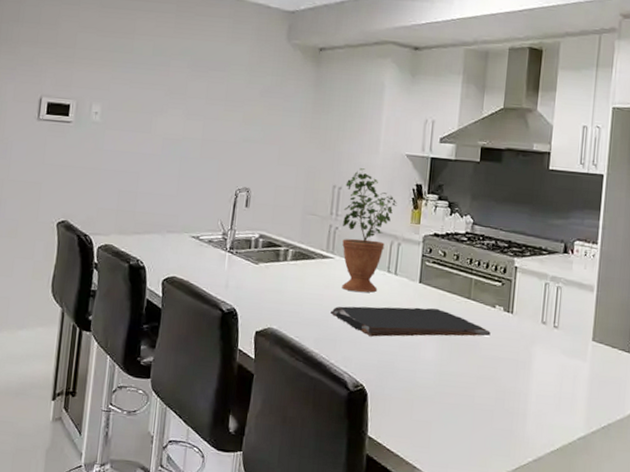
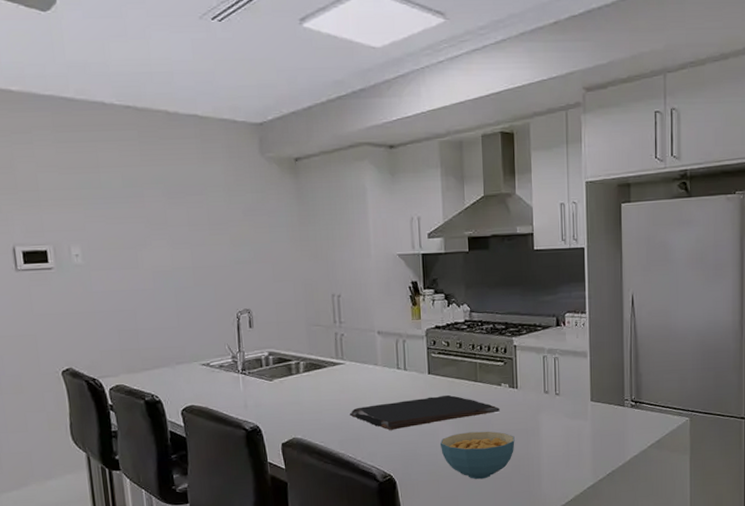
potted plant: present [342,168,397,293] -> none [344,273,396,392]
cereal bowl: none [420,352,503,408] -> present [440,431,515,480]

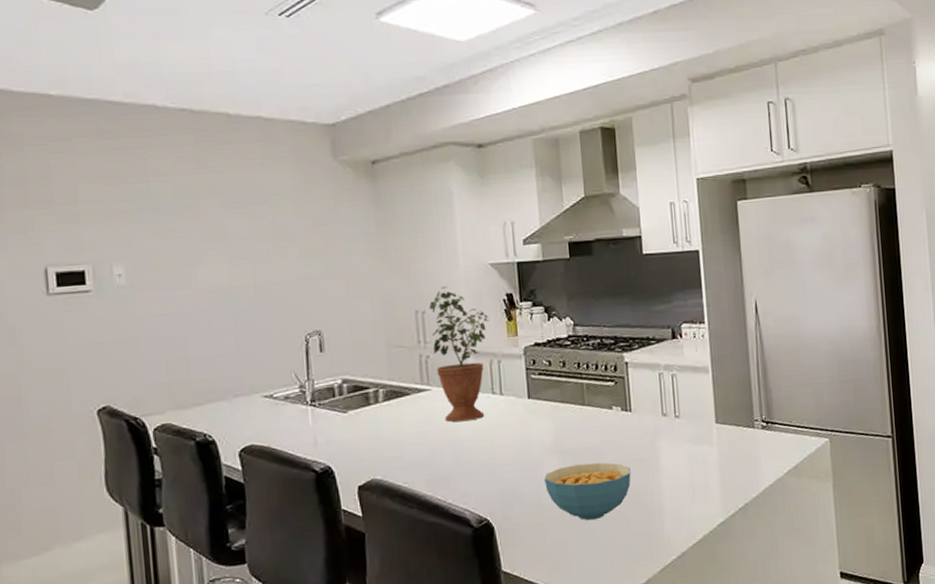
potted plant: none [344,273,396,392] -> present [429,286,489,422]
cutting board: present [350,394,500,430] -> none [438,421,612,466]

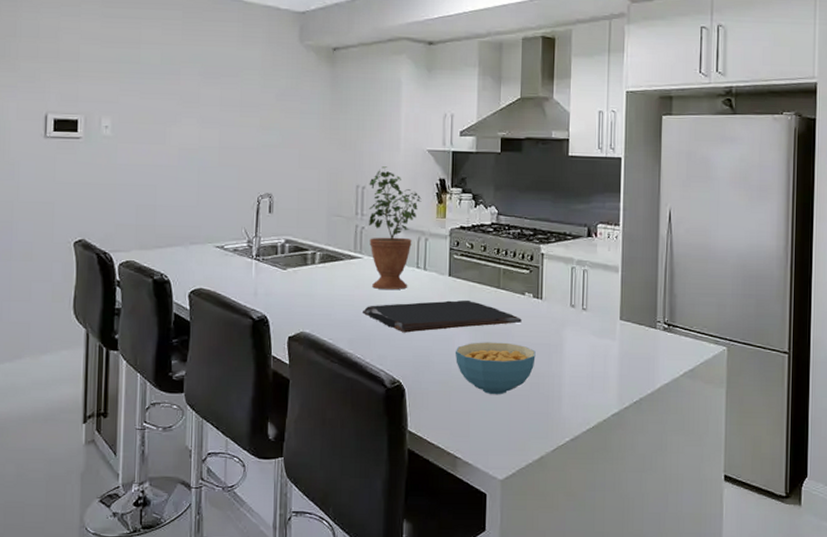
cutting board: none [438,421,612,466] -> present [363,299,522,333]

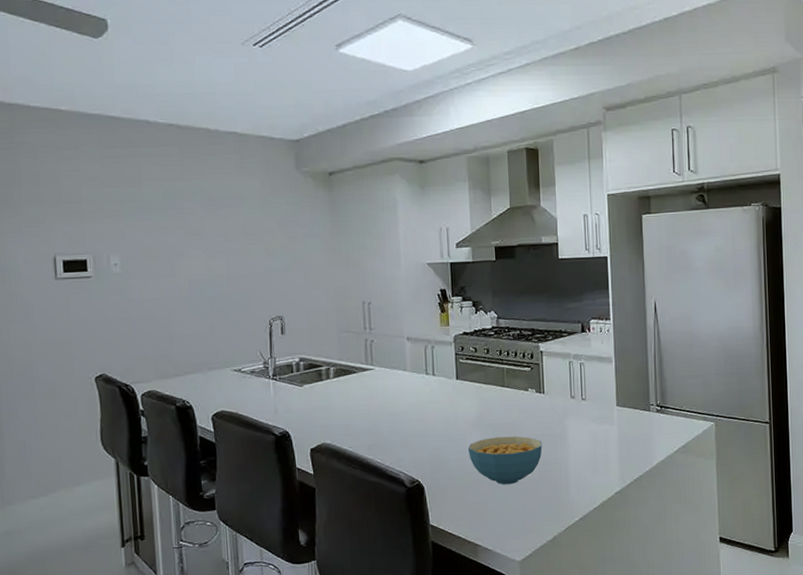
cutting board: present [363,299,522,333] -> none [379,400,527,436]
potted plant: present [368,166,422,290] -> none [374,282,425,397]

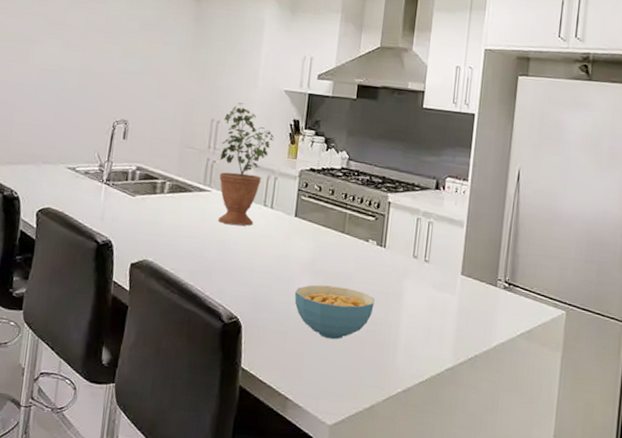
potted plant: none [374,282,425,397] -> present [218,102,275,226]

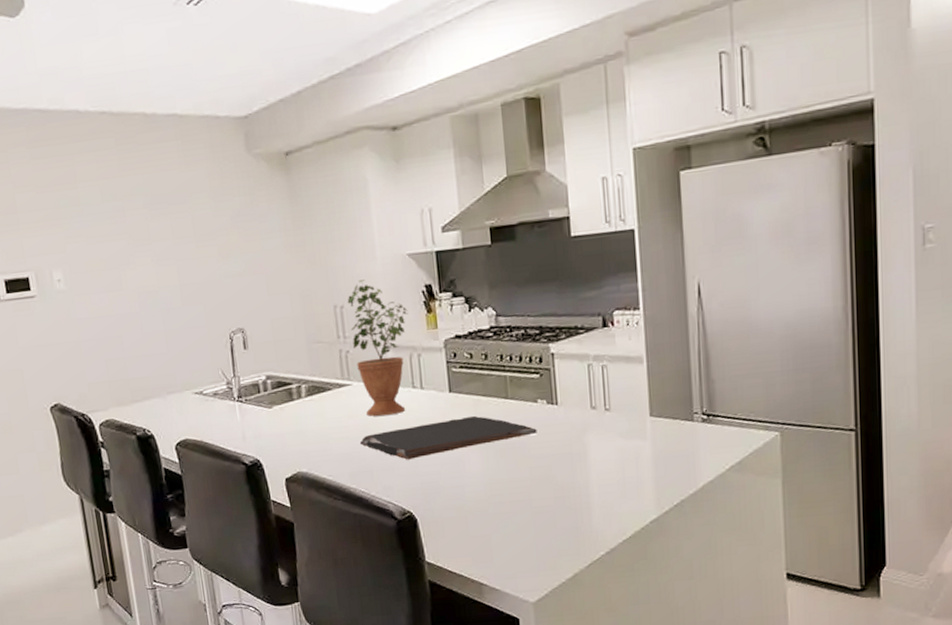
cutting board: none [207,239,364,270] -> present [360,415,537,460]
cereal bowl: present [294,285,375,340] -> none [467,456,557,515]

